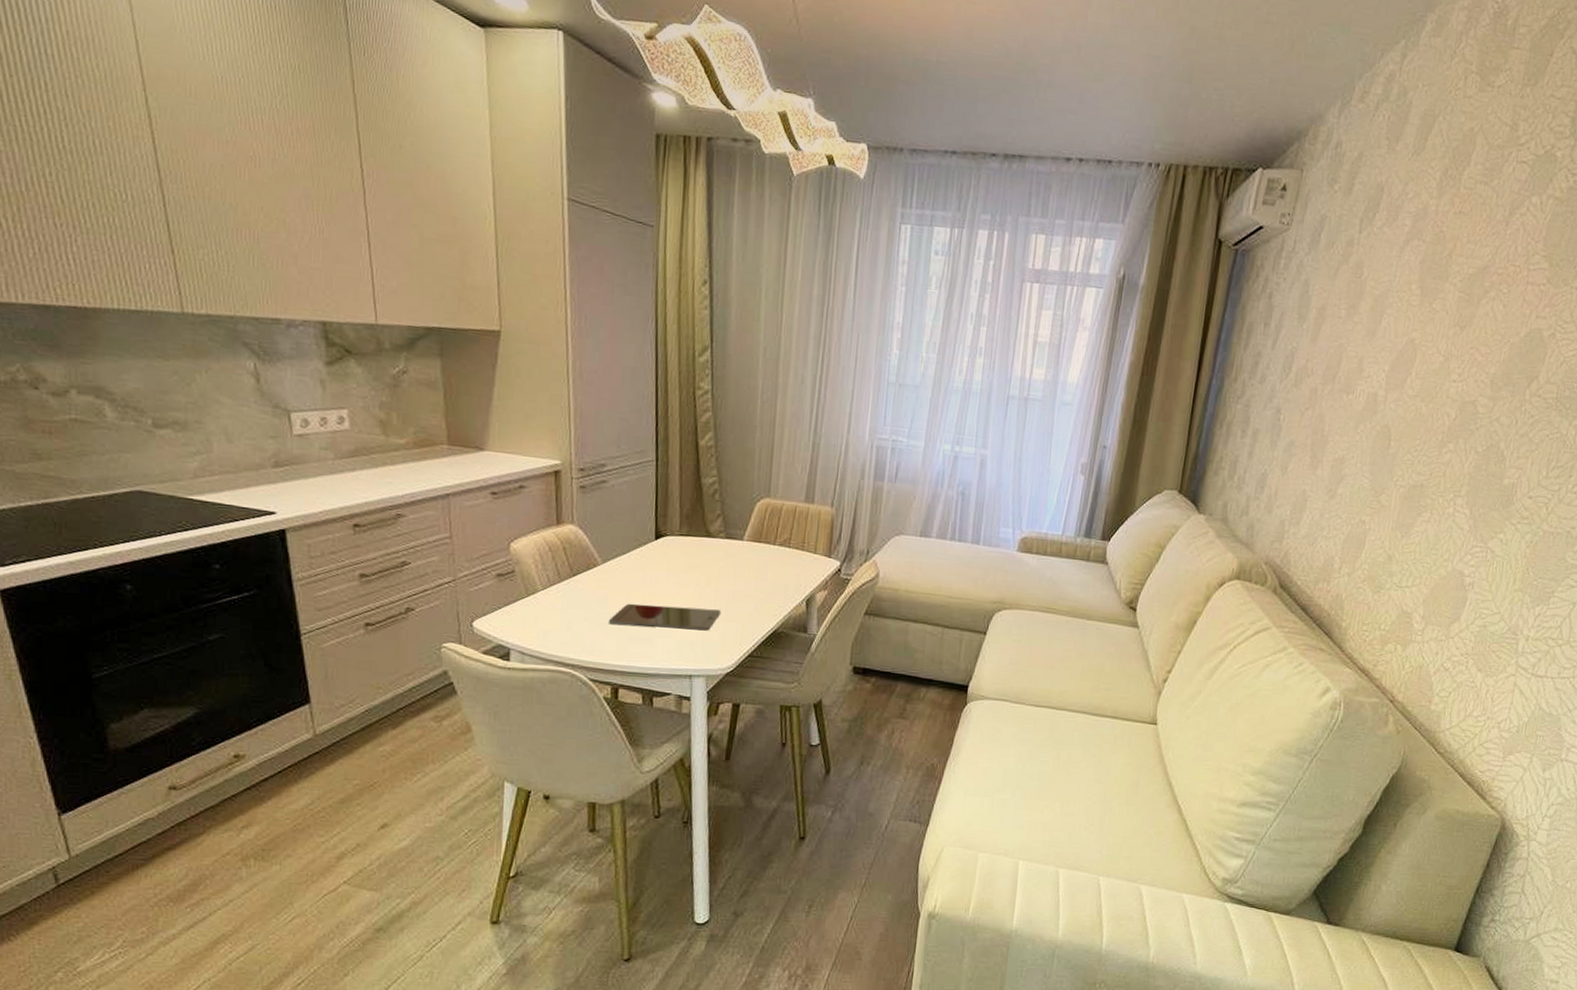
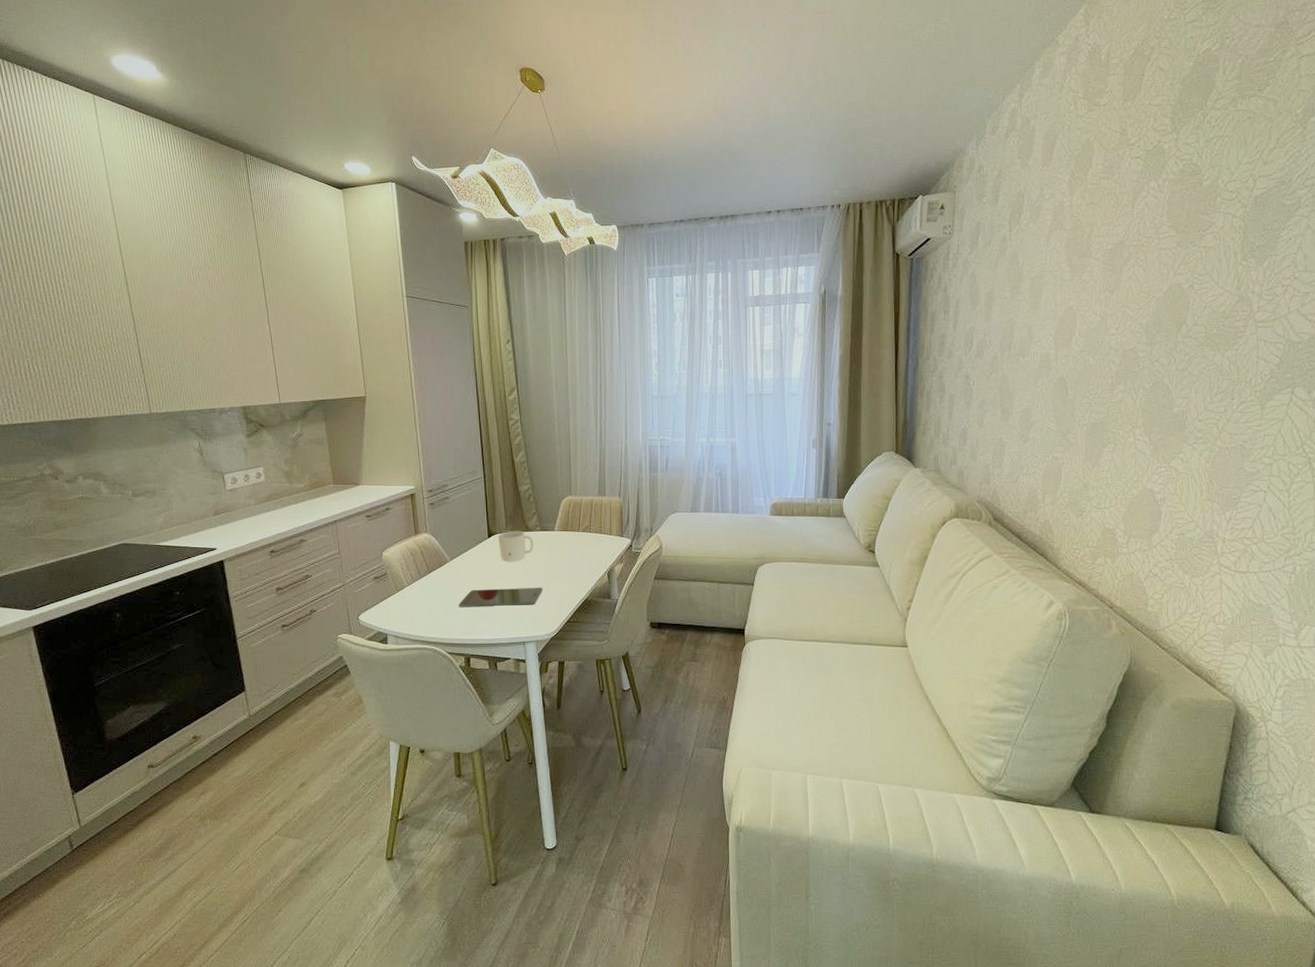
mug: none [668,534,715,575] -> present [498,530,534,563]

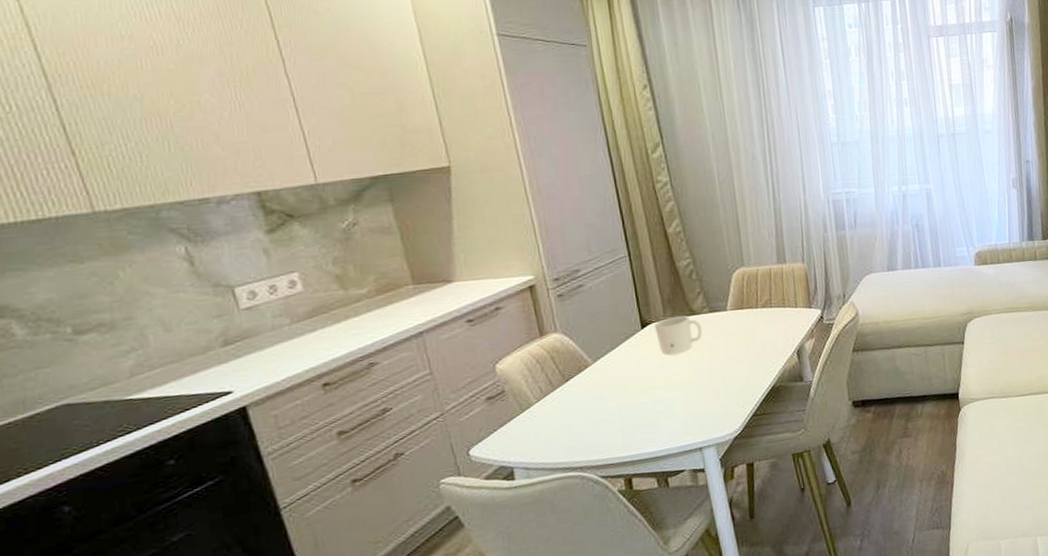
tablet: present [458,588,543,607] -> none [609,380,719,418]

